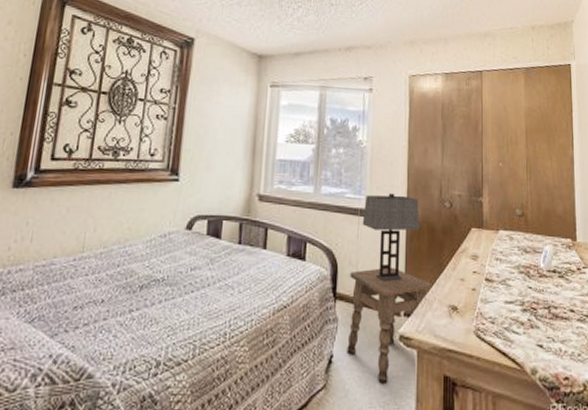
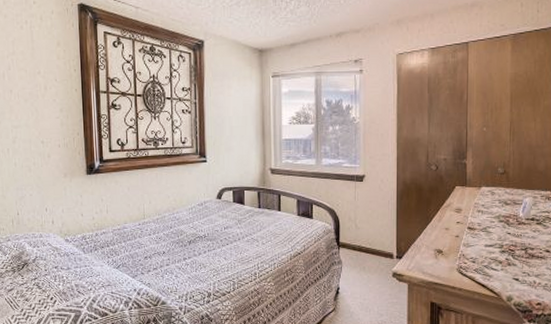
side table: present [347,267,431,384] -> none [350,221,419,308]
table lamp: present [362,193,420,282] -> none [358,161,409,232]

